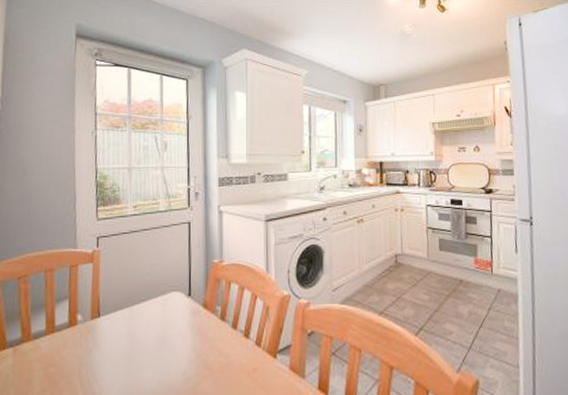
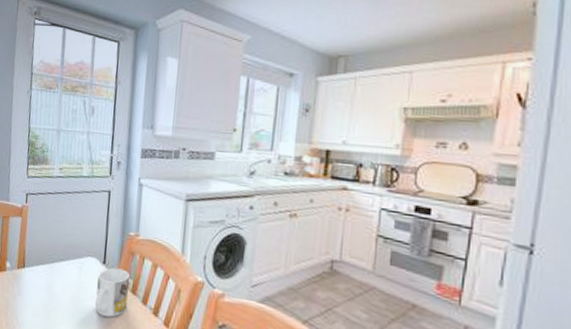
mug: none [183,297,218,350] -> present [95,268,130,318]

